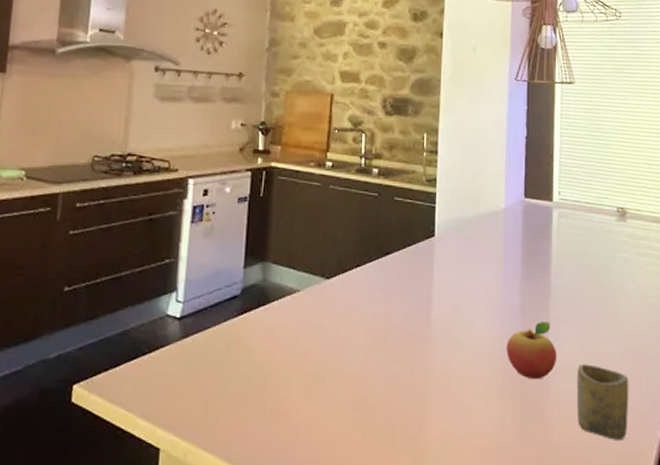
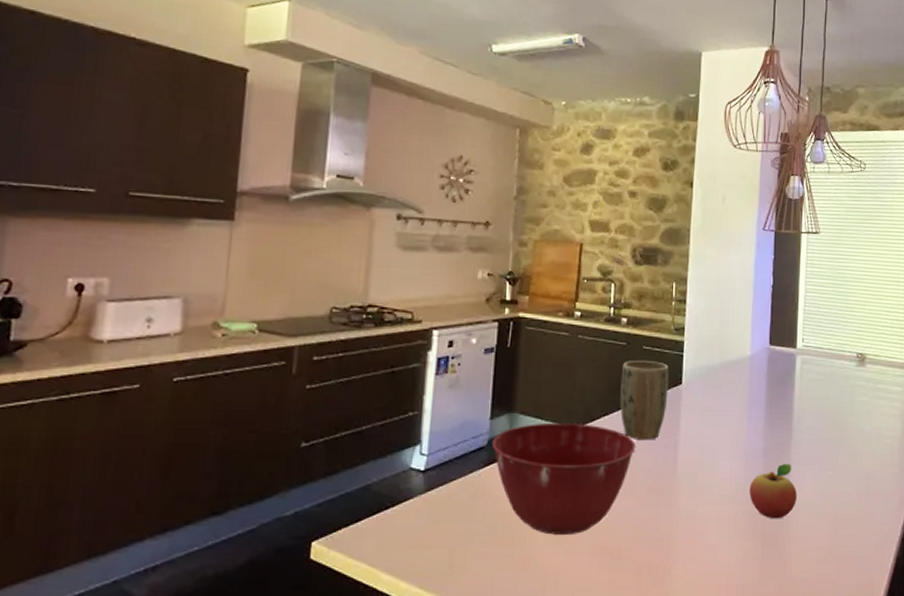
mixing bowl: none [246,272,388,389] -> present [492,422,635,536]
plant pot: none [372,212,421,294] -> present [620,361,669,441]
cup: present [577,364,629,440] -> none [815,503,863,573]

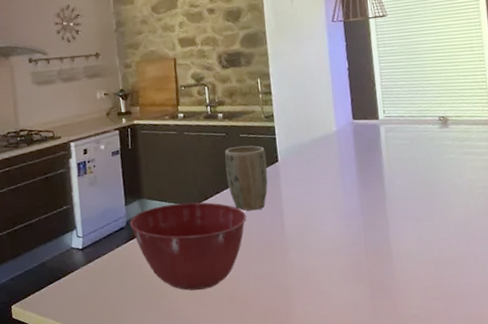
fruit: present [749,463,797,519] -> none [352,218,398,266]

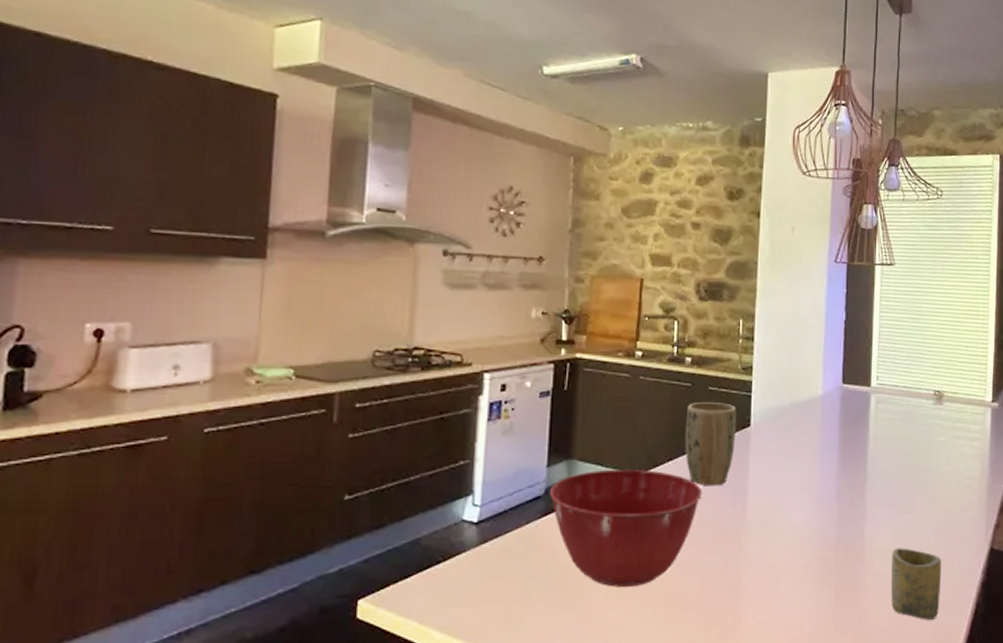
cup: none [417,249,468,308] -> present [891,548,942,620]

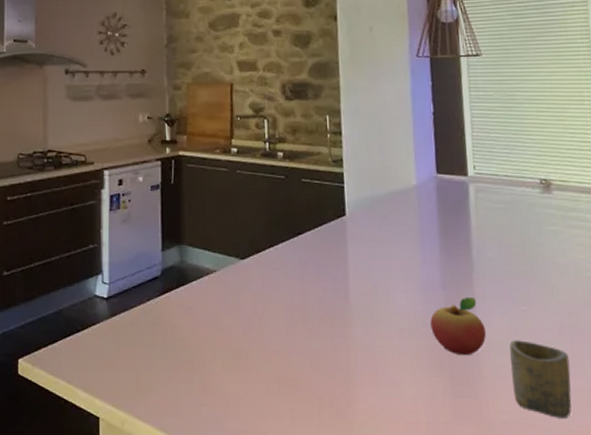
mixing bowl: present [550,469,702,588] -> none [166,254,304,364]
plant pot: present [685,403,736,486] -> none [282,193,332,272]
fruit: none [822,507,872,566] -> present [430,296,486,356]

